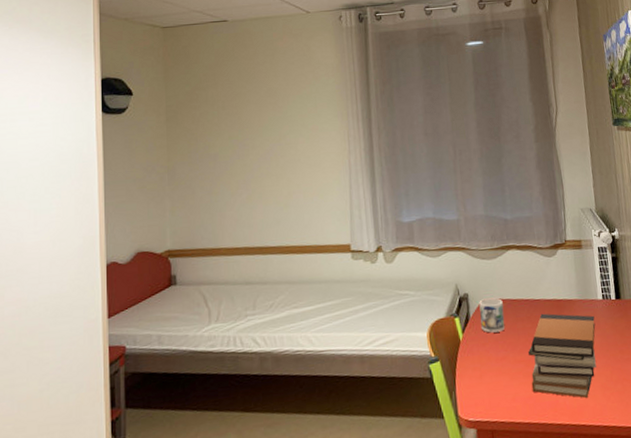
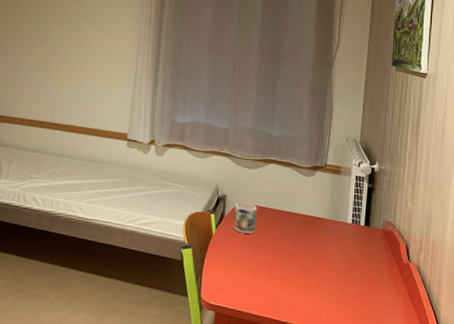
book stack: present [527,313,596,398] -> none [271,225,341,306]

